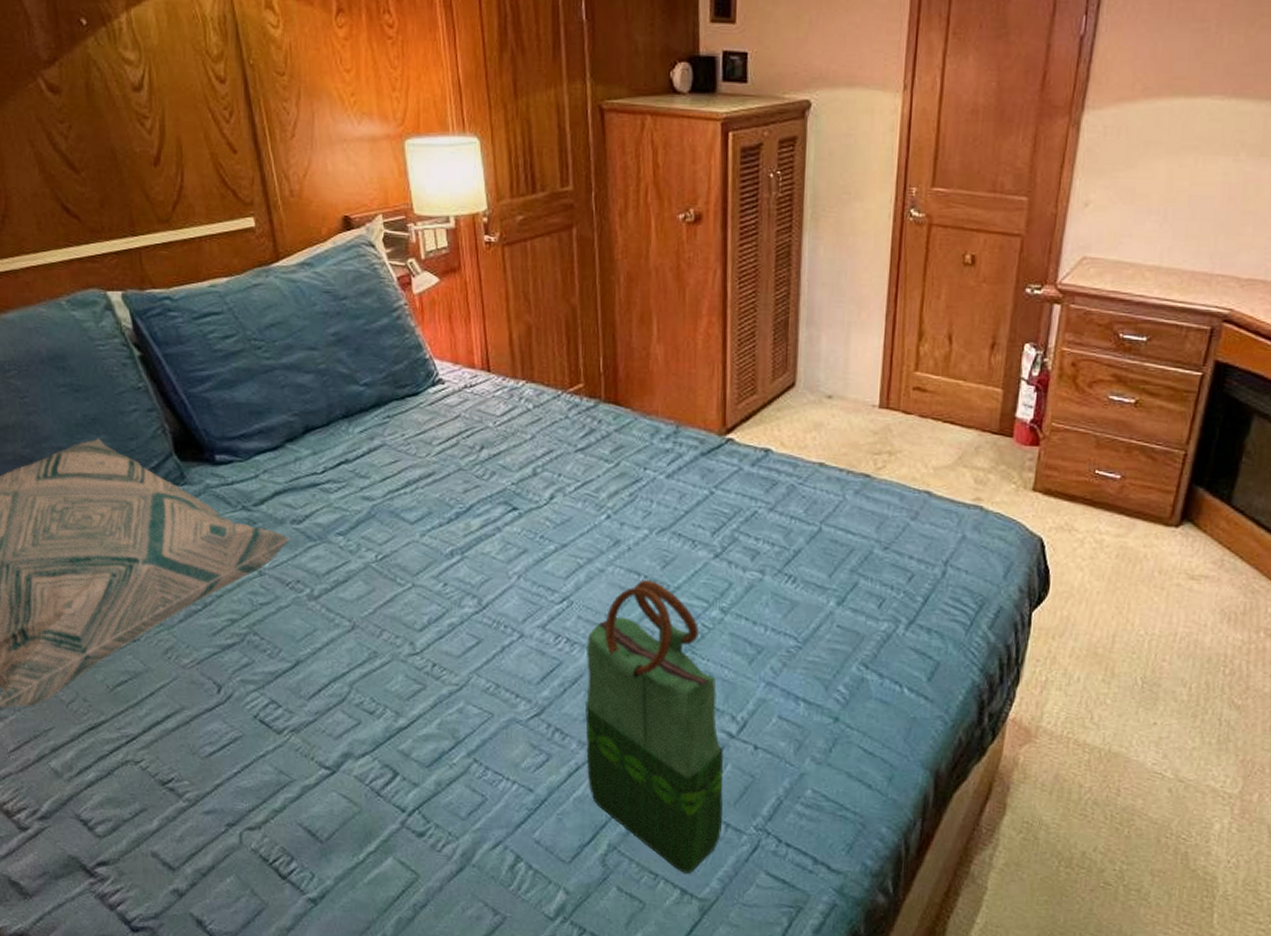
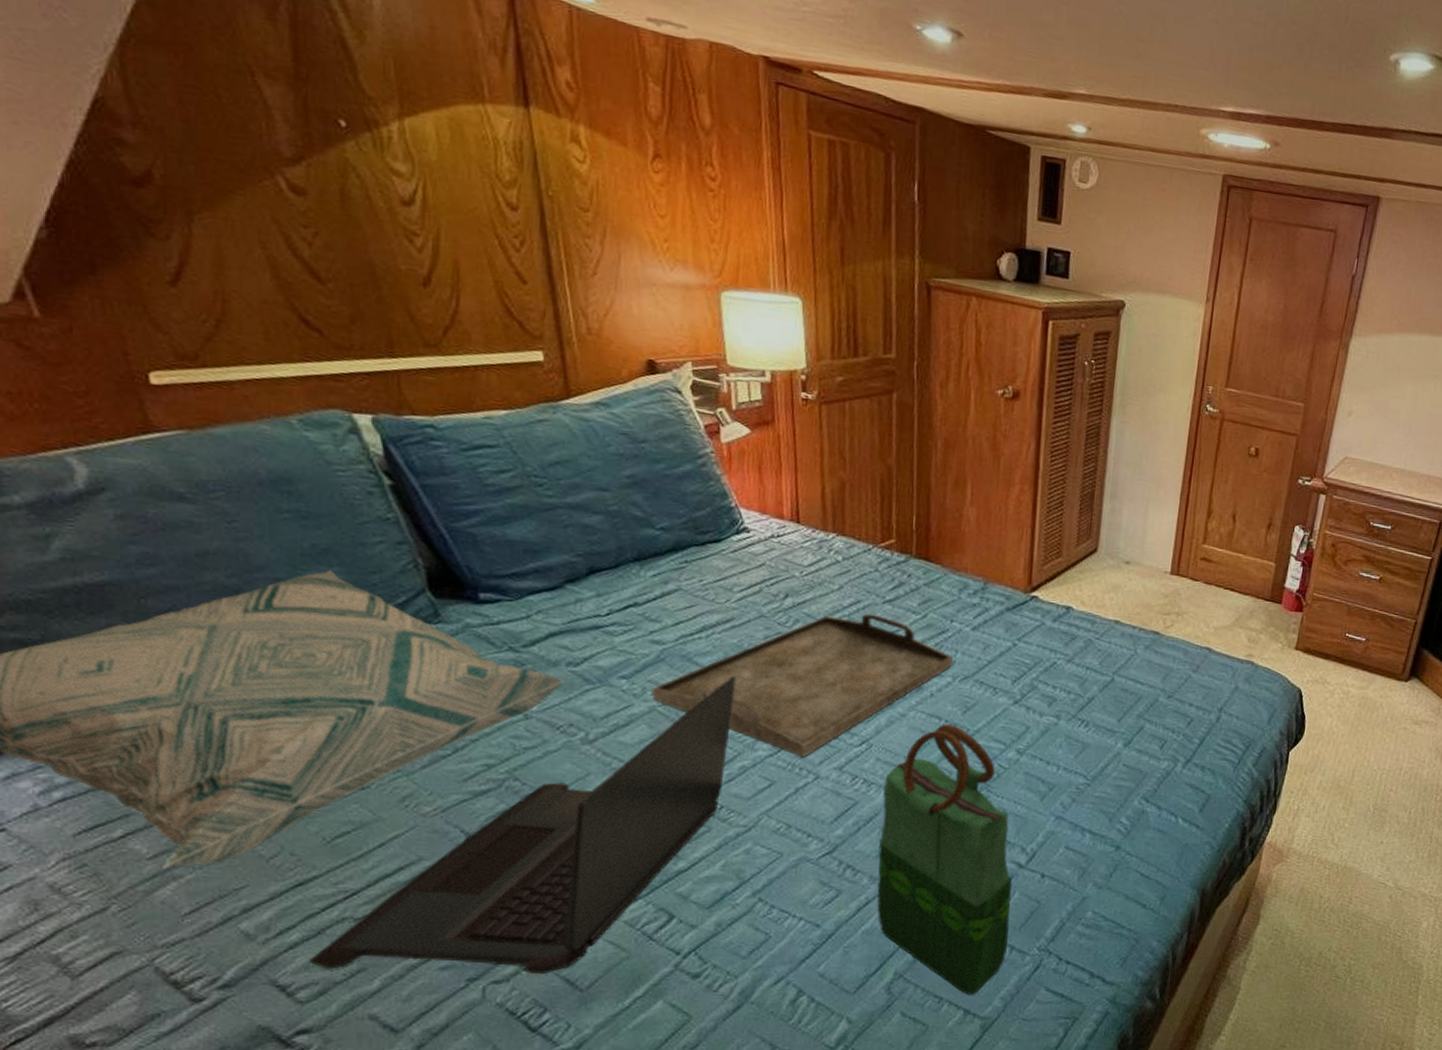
laptop: none [103,530,441,824] -> present [309,675,737,975]
serving tray: none [365,463,648,615] -> present [651,613,953,758]

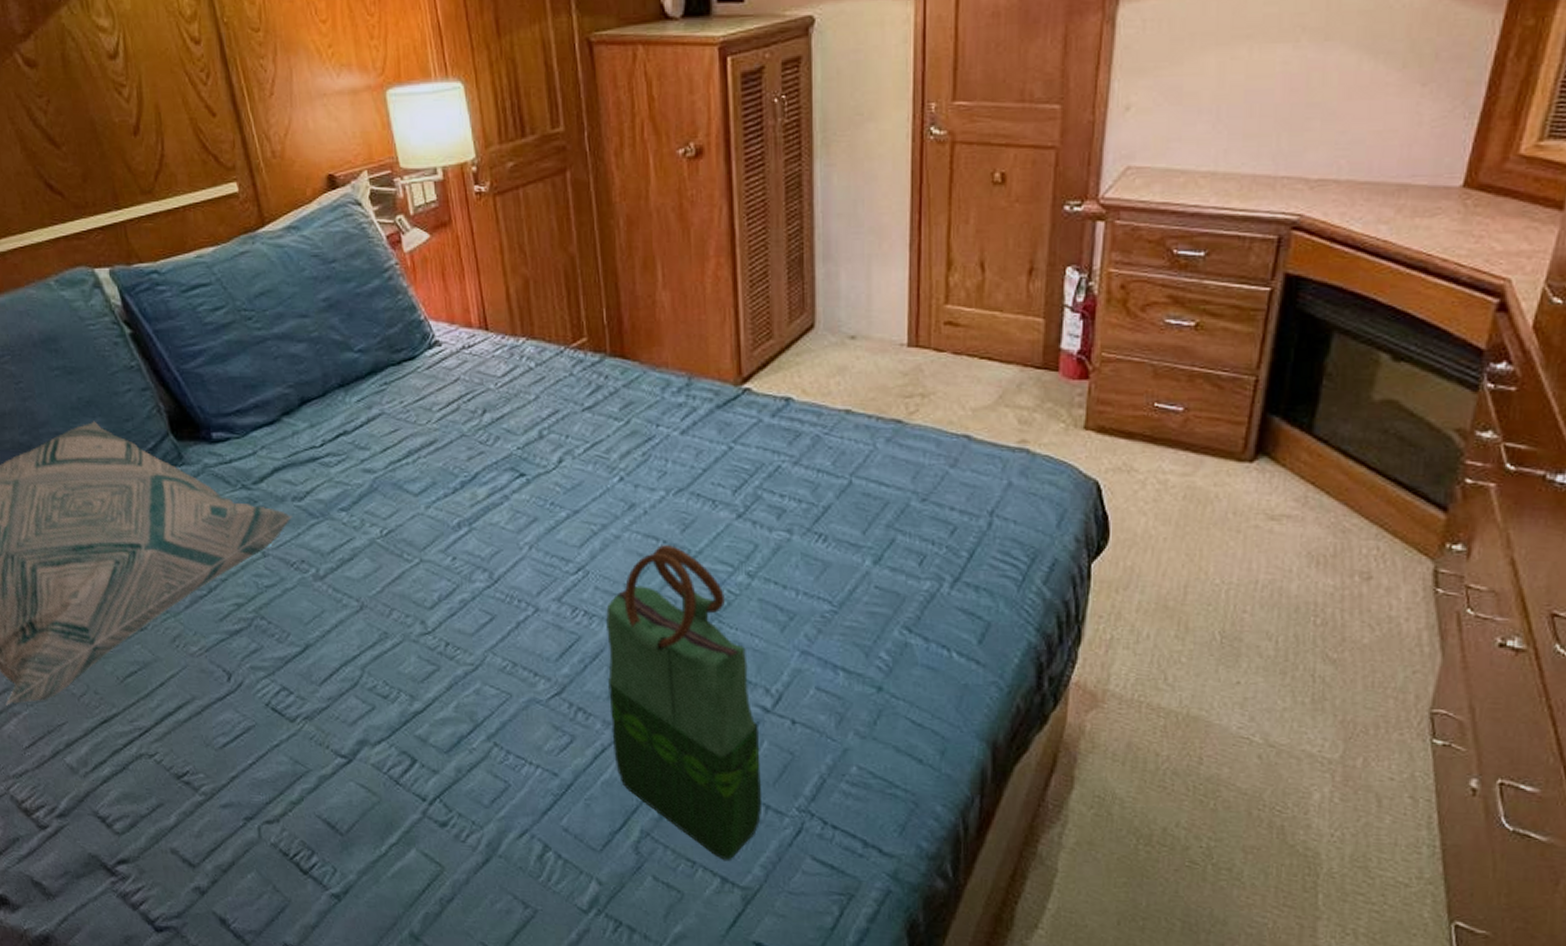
laptop: present [309,675,737,975] -> none [119,501,447,817]
serving tray: present [651,613,953,758] -> none [369,424,664,589]

